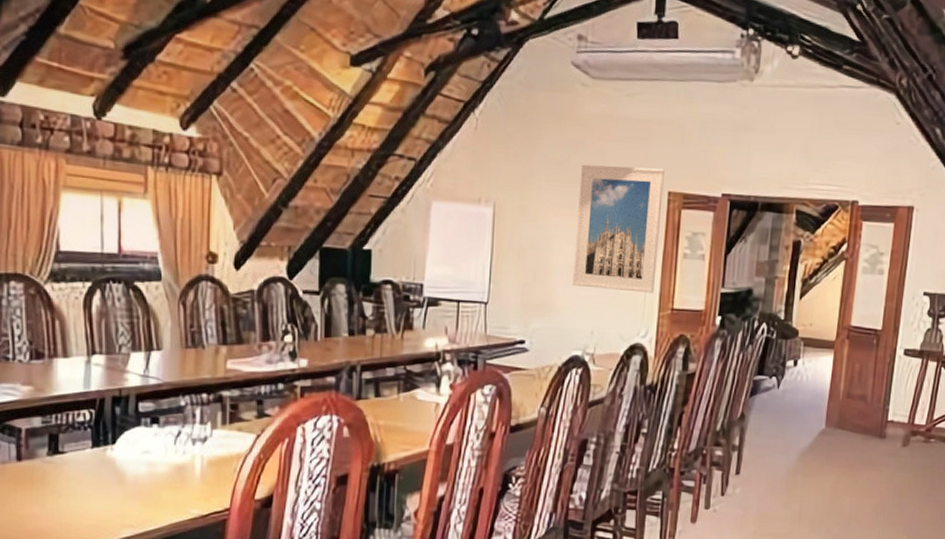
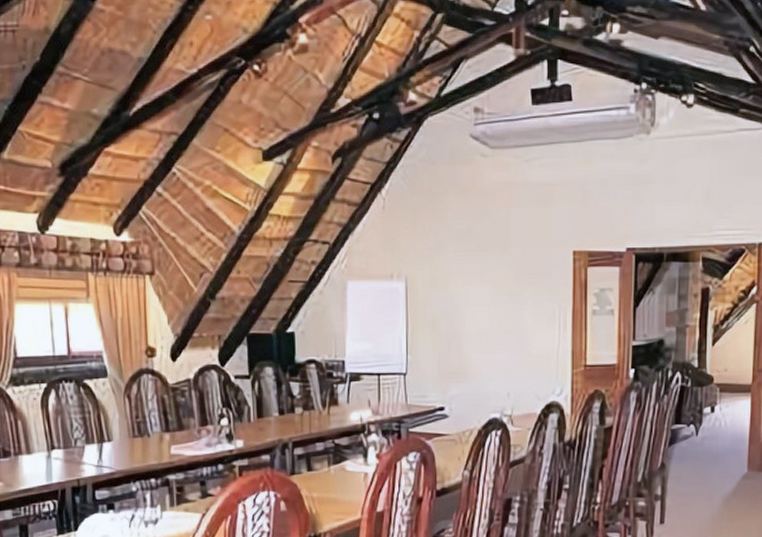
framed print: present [573,164,665,293] -> none [486,228,568,352]

